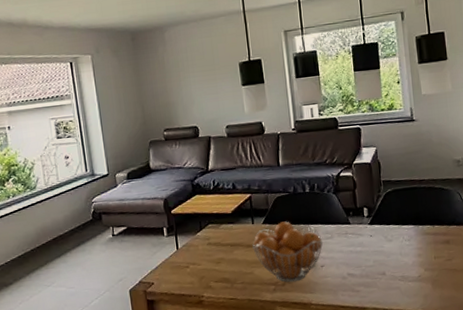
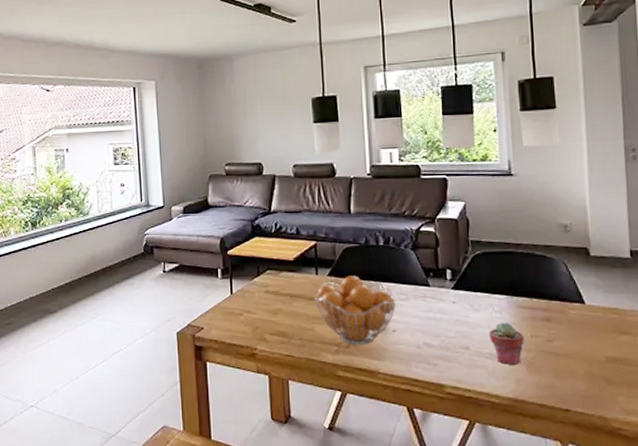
potted succulent: none [401,248,429,284] -> present [489,322,524,365]

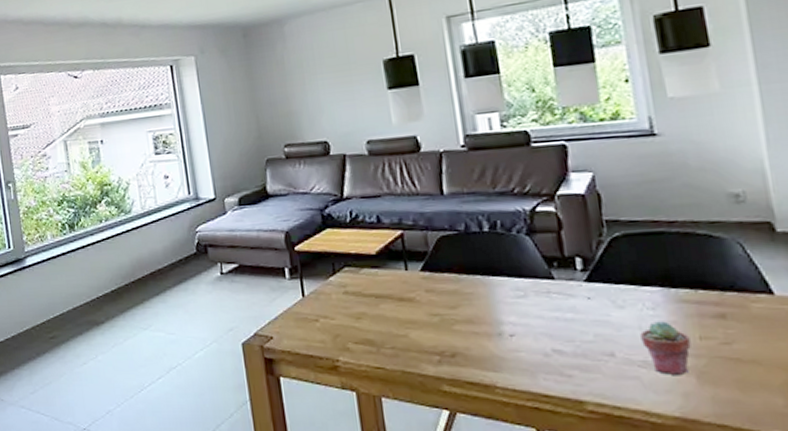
fruit basket: present [315,275,397,345] -> none [406,269,513,354]

